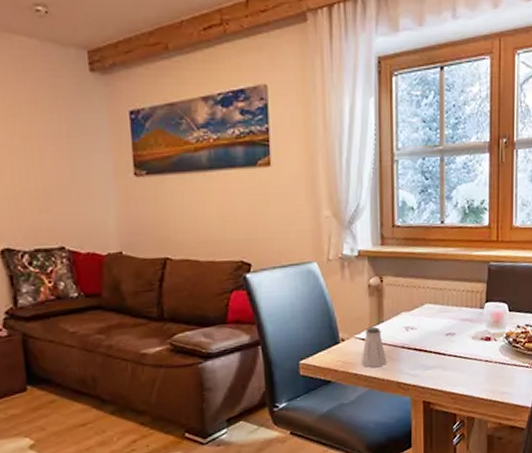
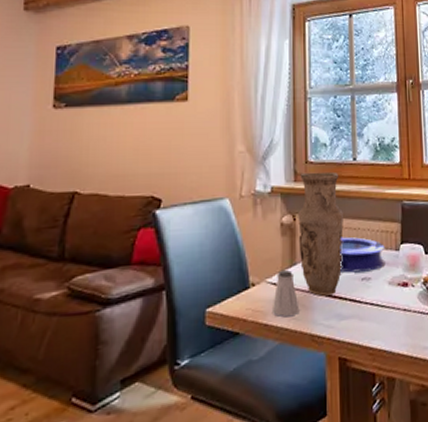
vase: none [385,235,430,350] -> present [298,171,343,296]
plate: none [426,296,470,329] -> present [340,236,385,273]

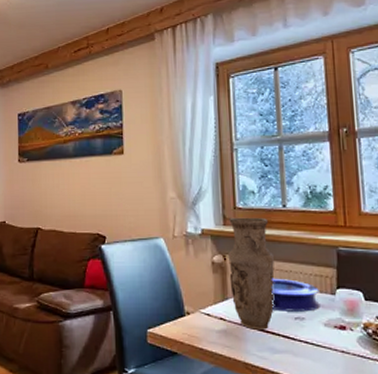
saltshaker: present [271,269,300,317] -> none [206,303,233,345]

